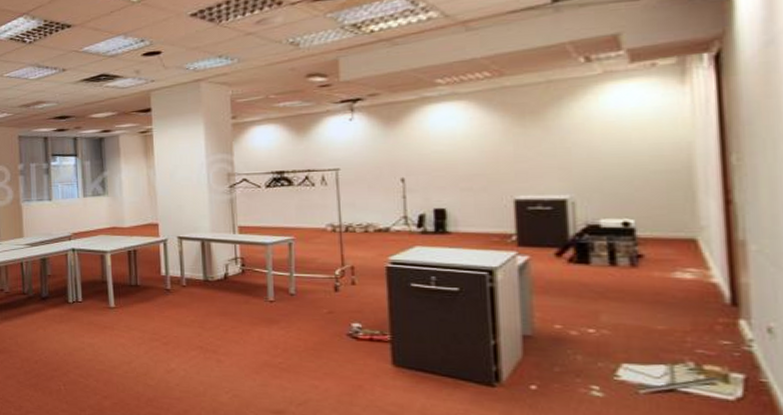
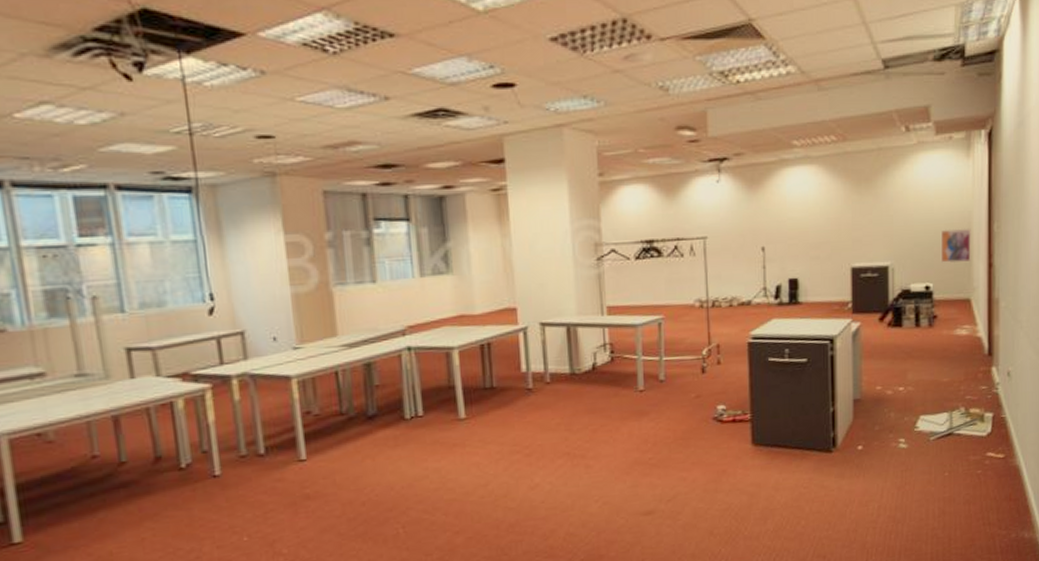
wall art: none [643,160,695,199] -> present [940,228,971,264]

